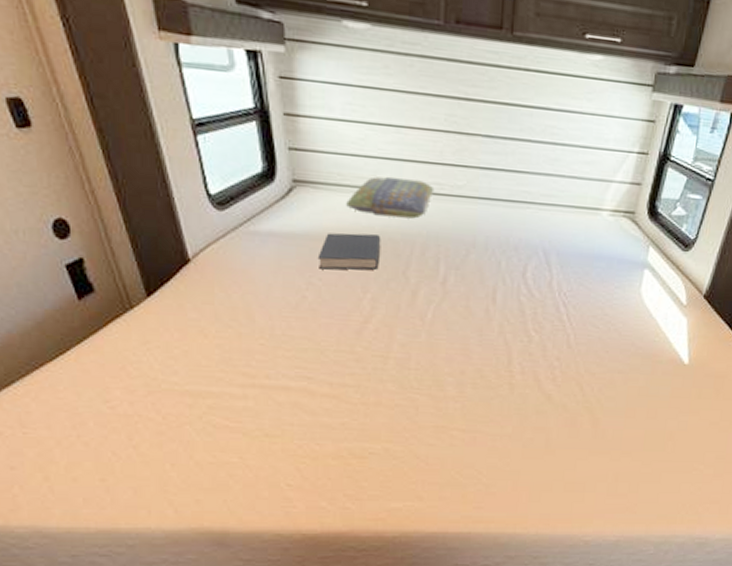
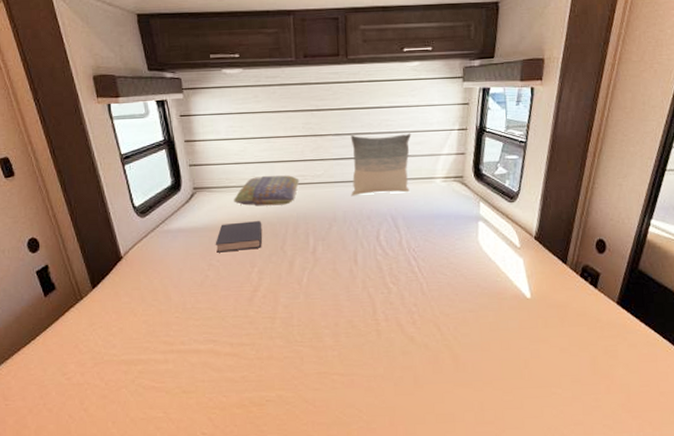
pillow: none [497,139,581,224] -> present [350,133,412,197]

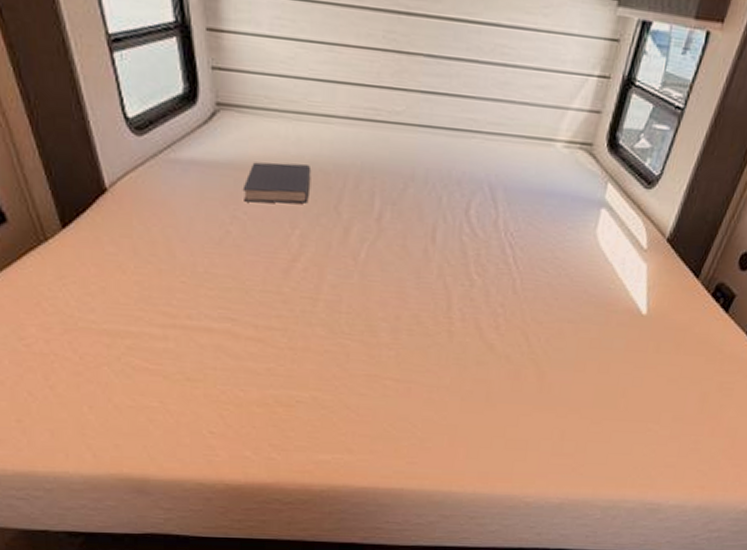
cushion: present [234,175,300,206] -> none [274,100,370,148]
pillow: present [350,133,412,197] -> none [439,59,534,156]

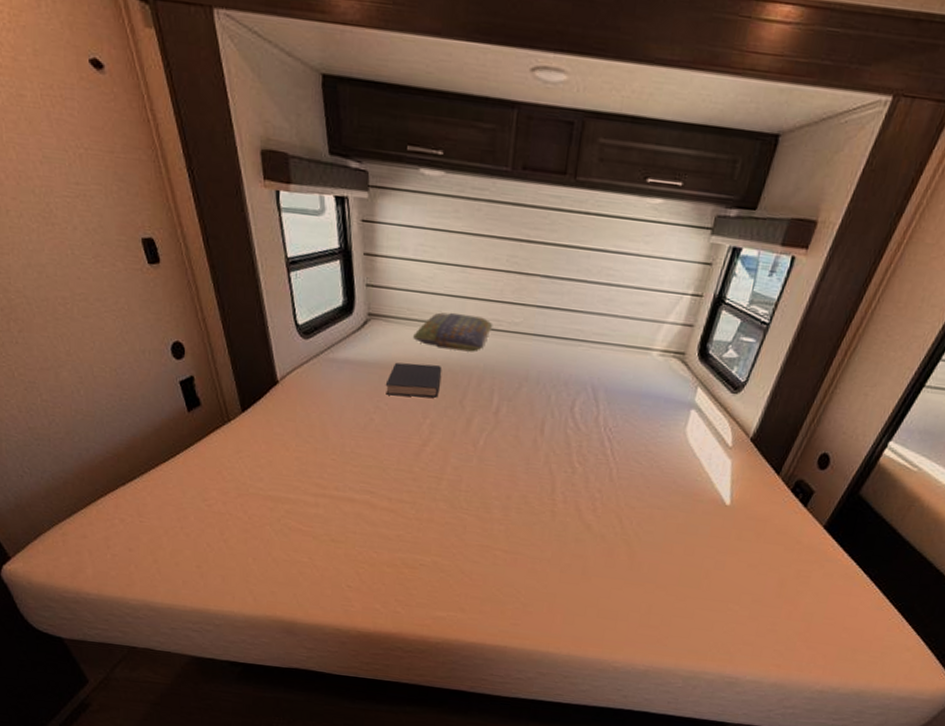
cushion: none [274,100,370,148] -> present [413,312,493,352]

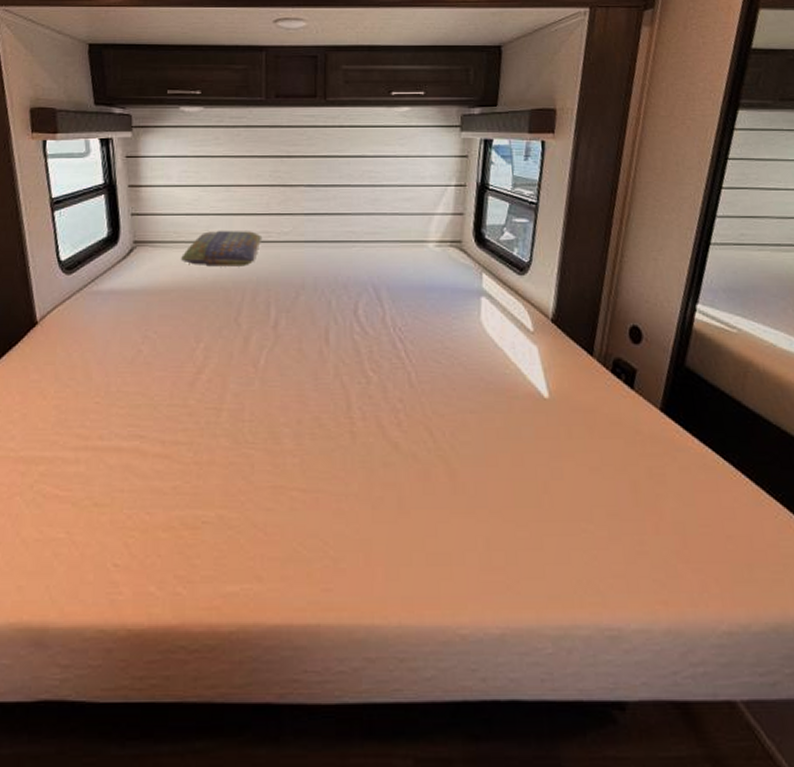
book: present [385,362,443,398] -> none [153,285,214,322]

